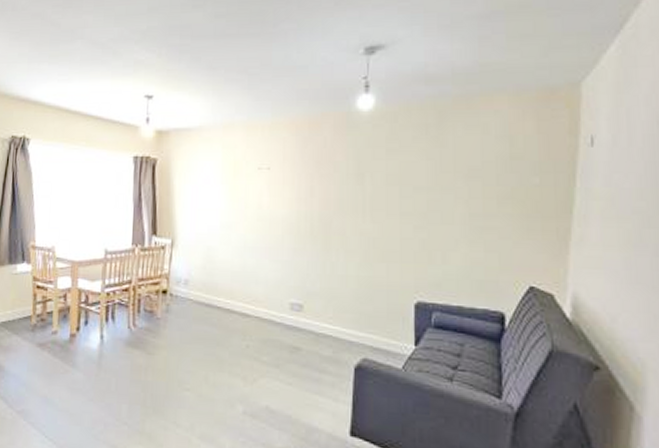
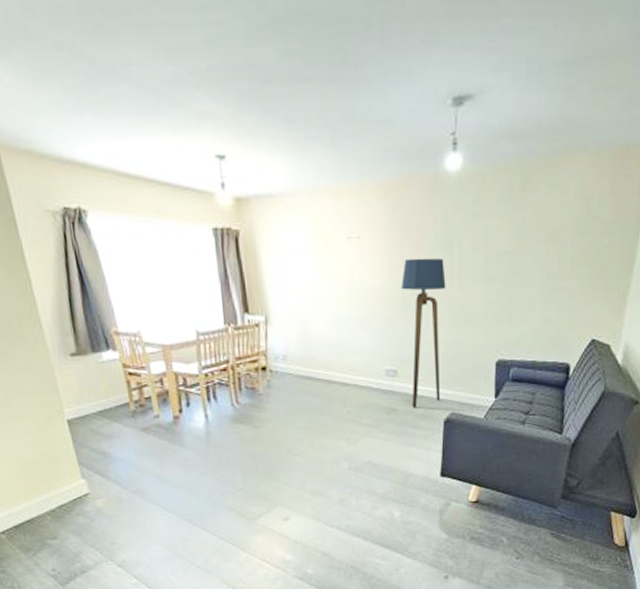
floor lamp: none [310,190,358,349] -> present [401,258,446,408]

